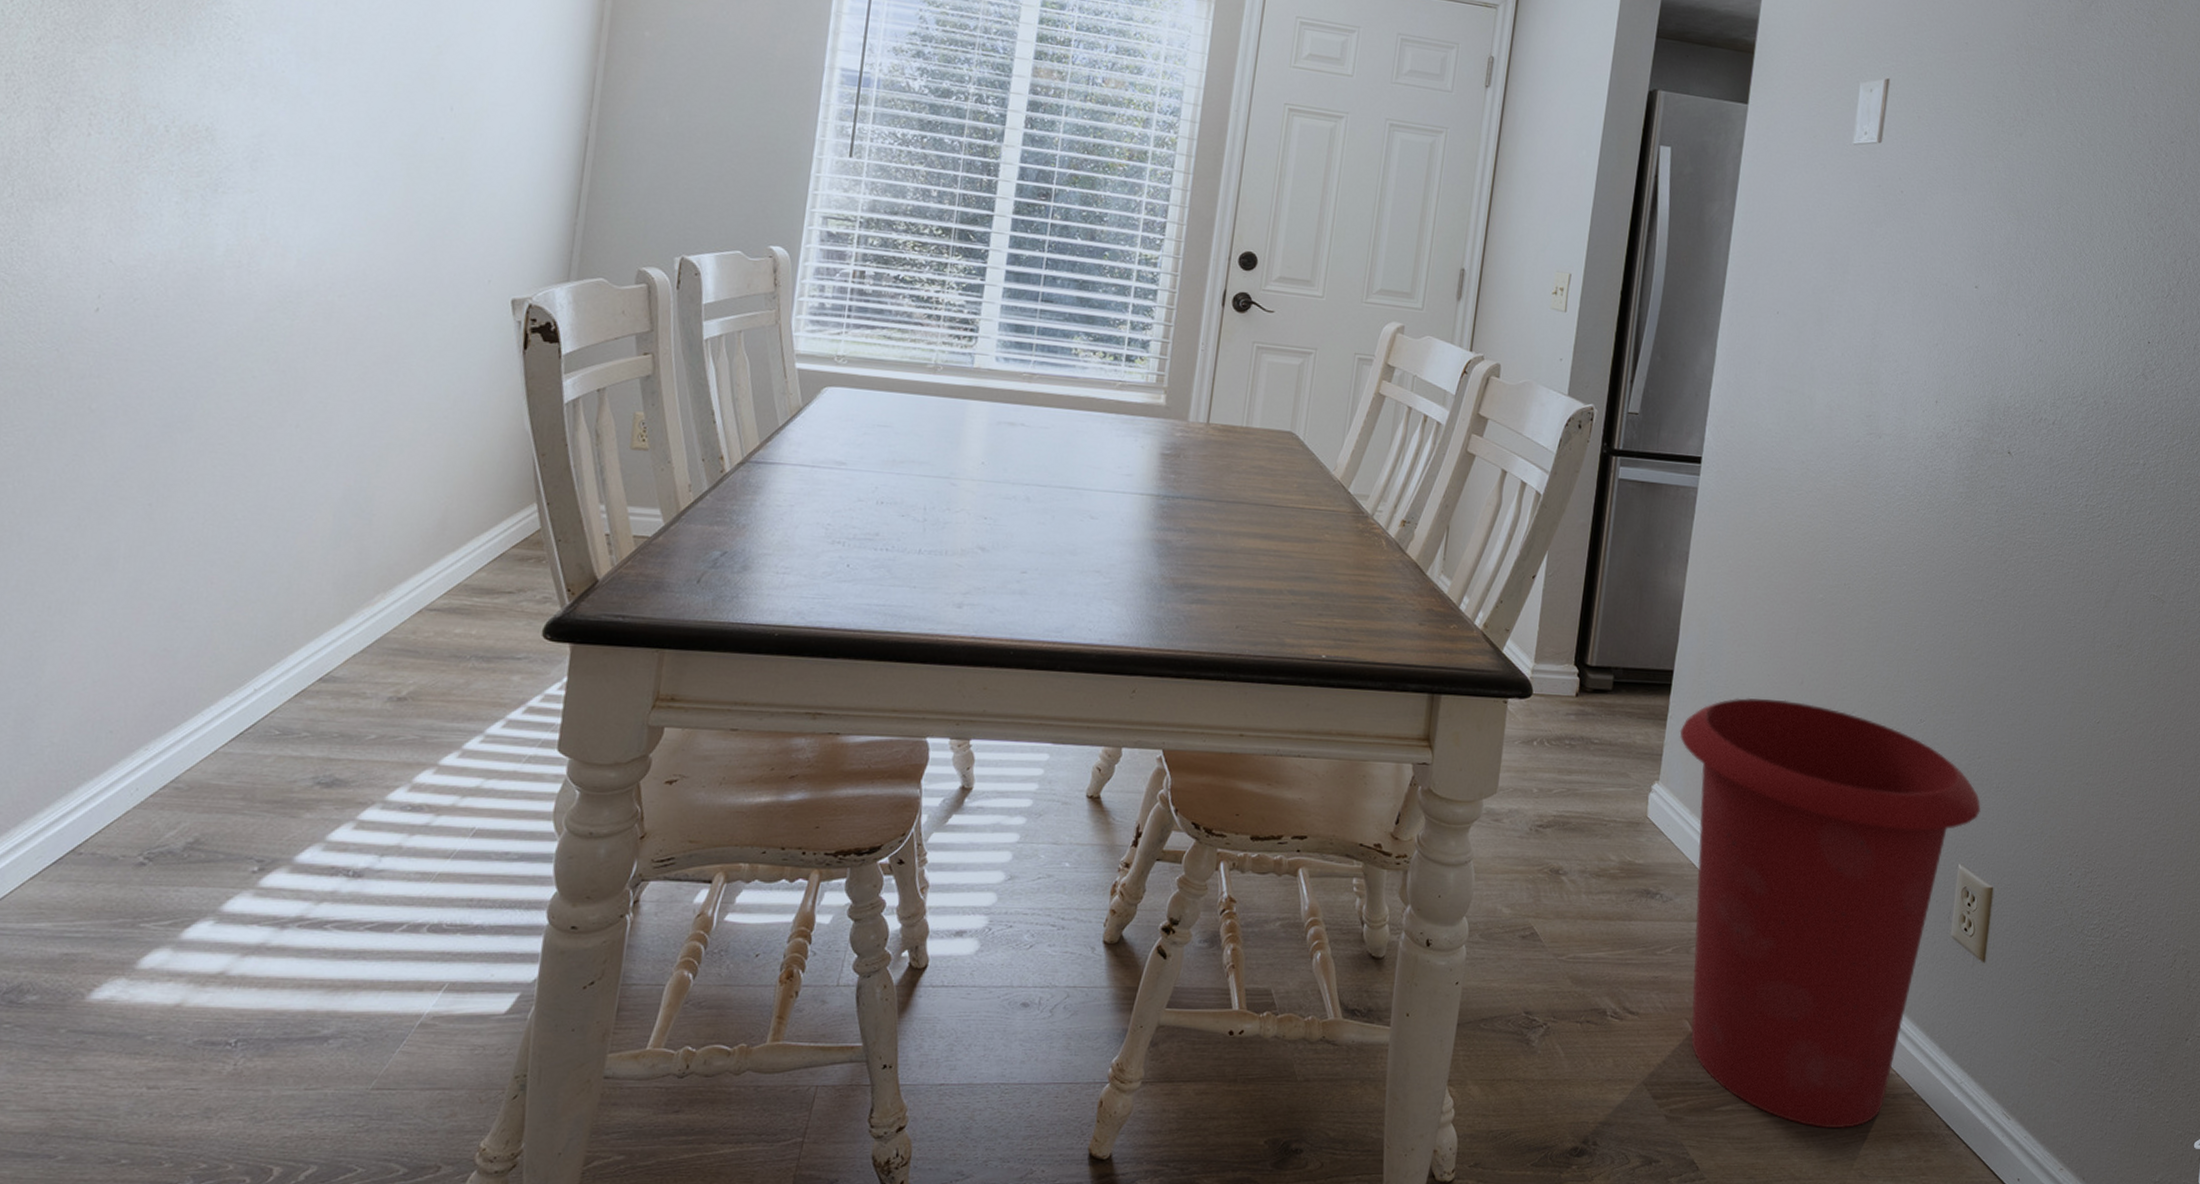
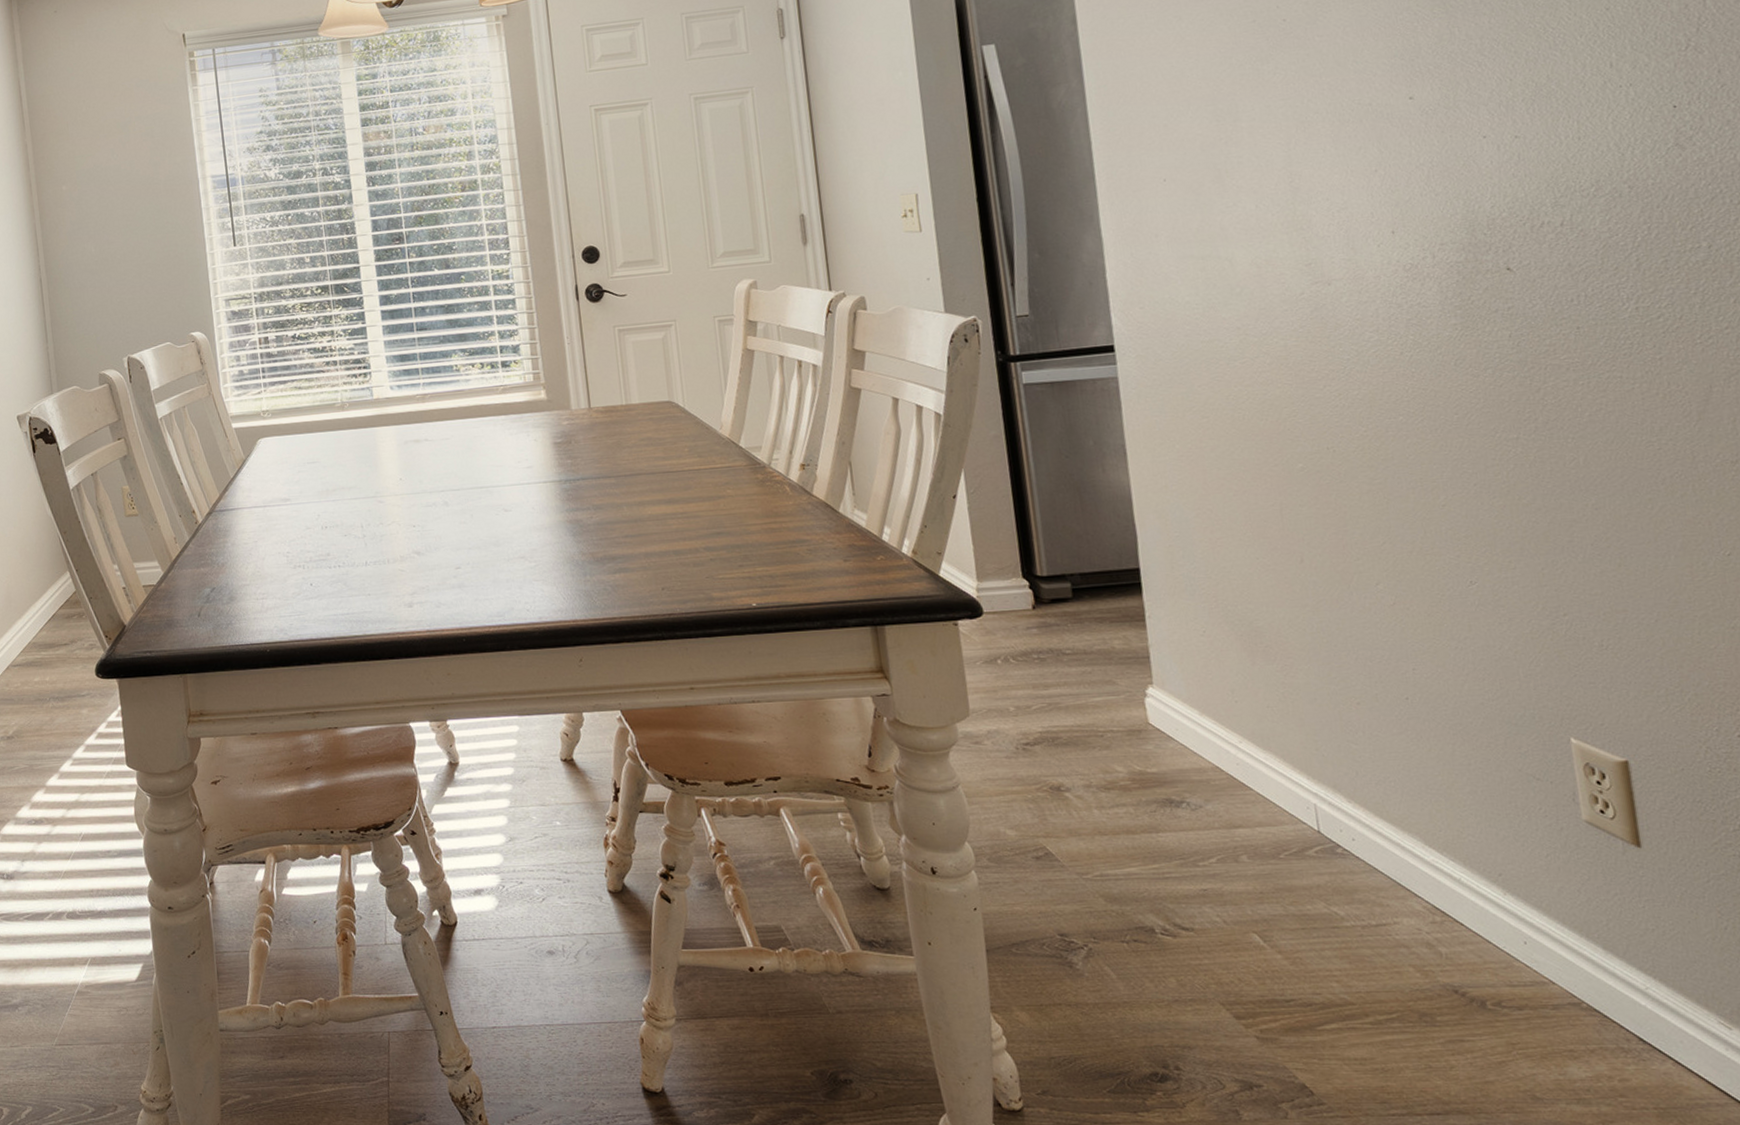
waste bin: present [1680,697,1981,1129] -> none [1164,581,1585,1046]

